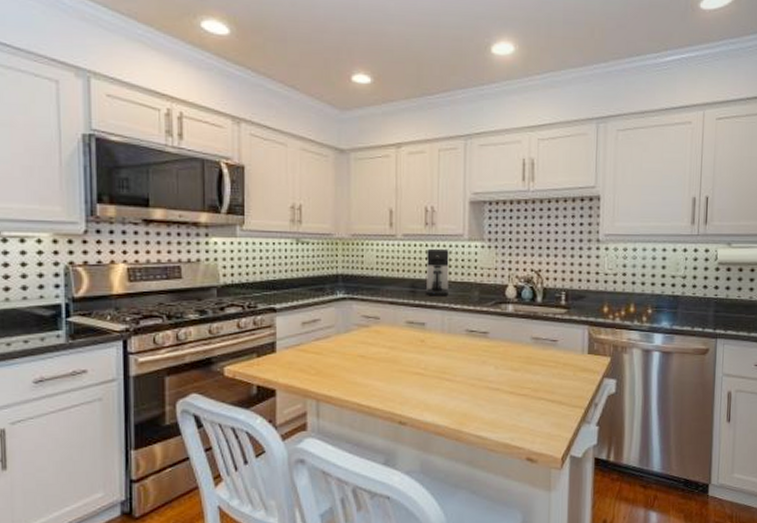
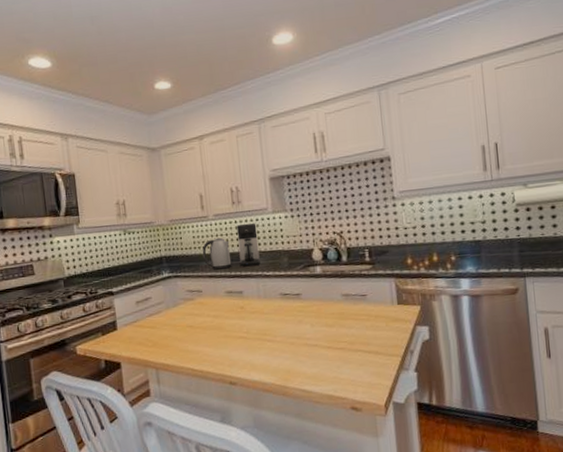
kettle: none [385,260,417,296] -> present [202,237,232,270]

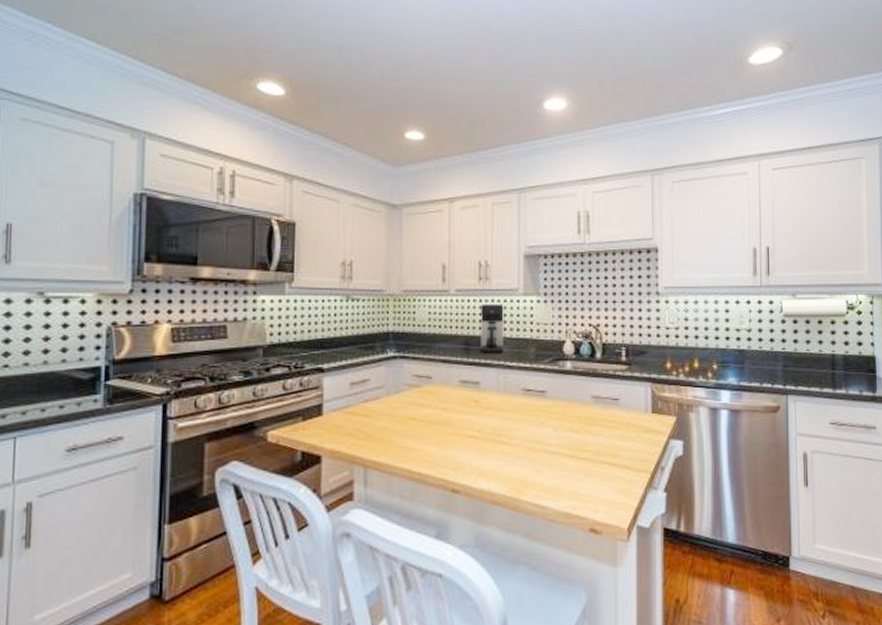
kettle: present [202,237,232,270] -> none [437,316,471,354]

